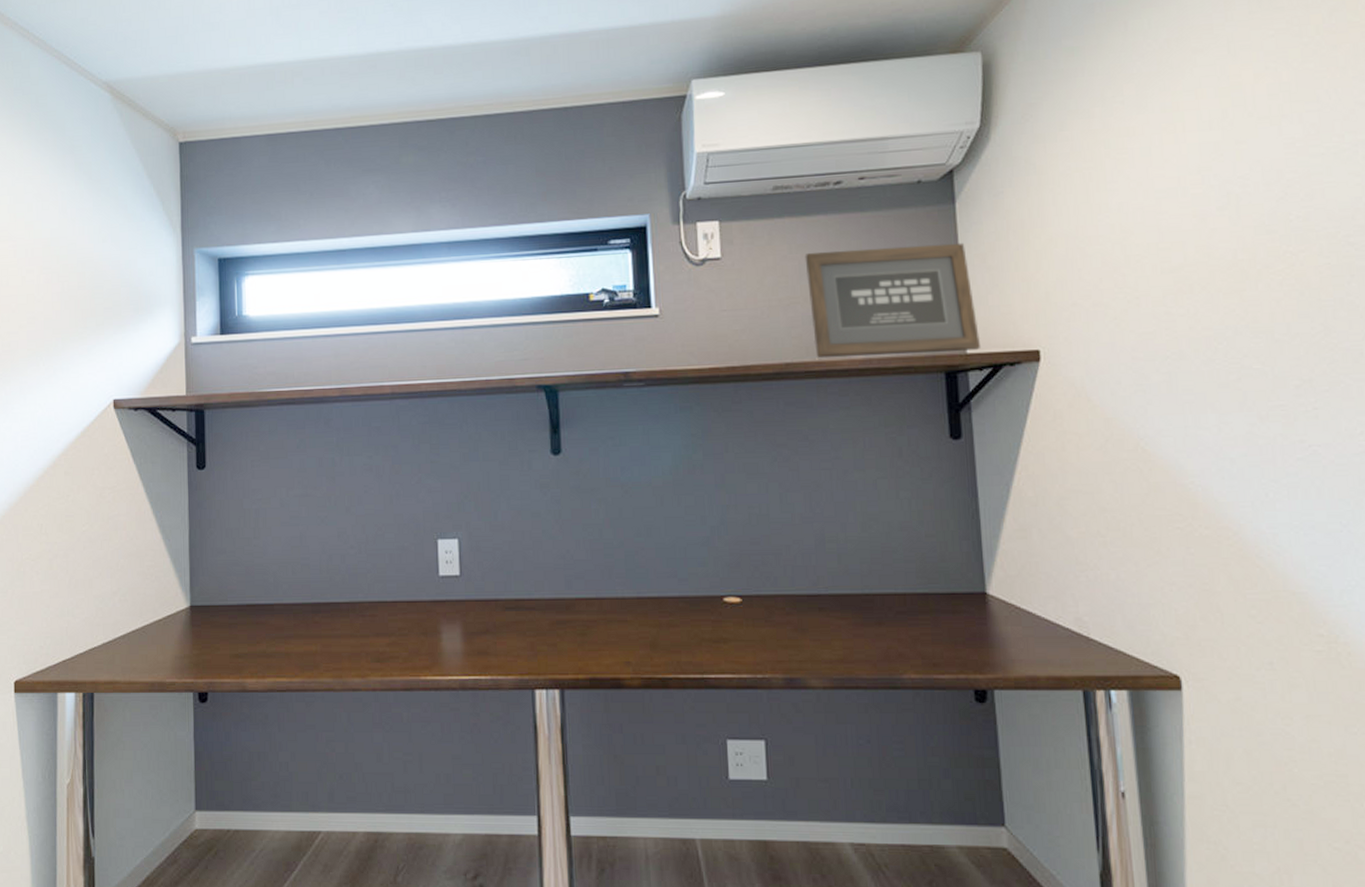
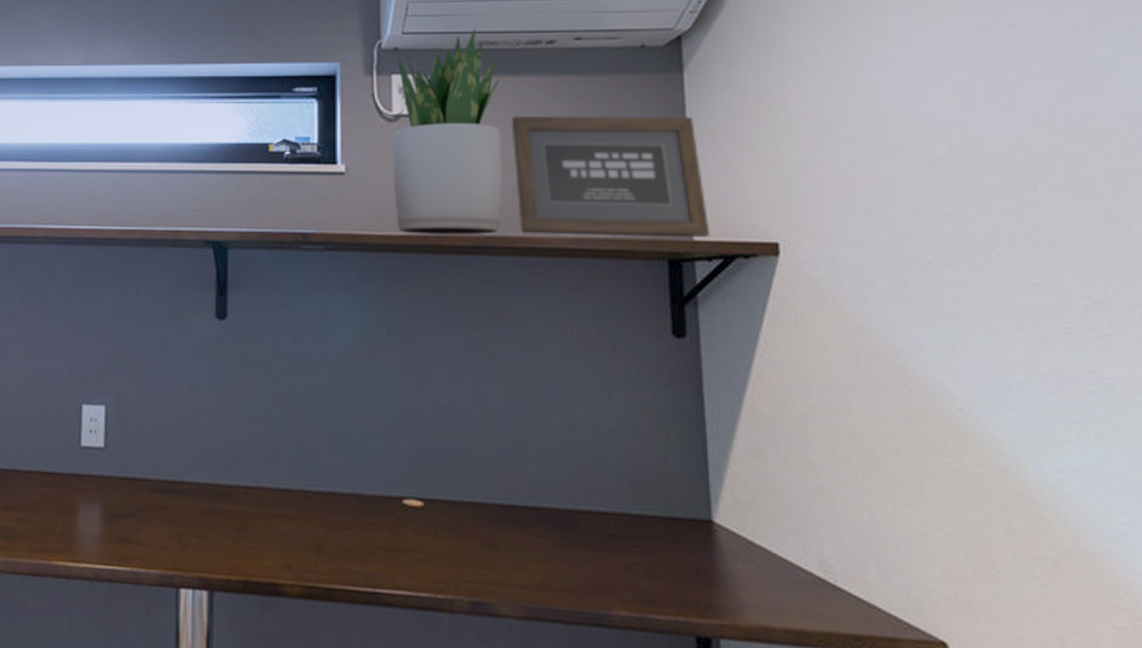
planter: none [700,175,800,366] -> present [392,28,503,235]

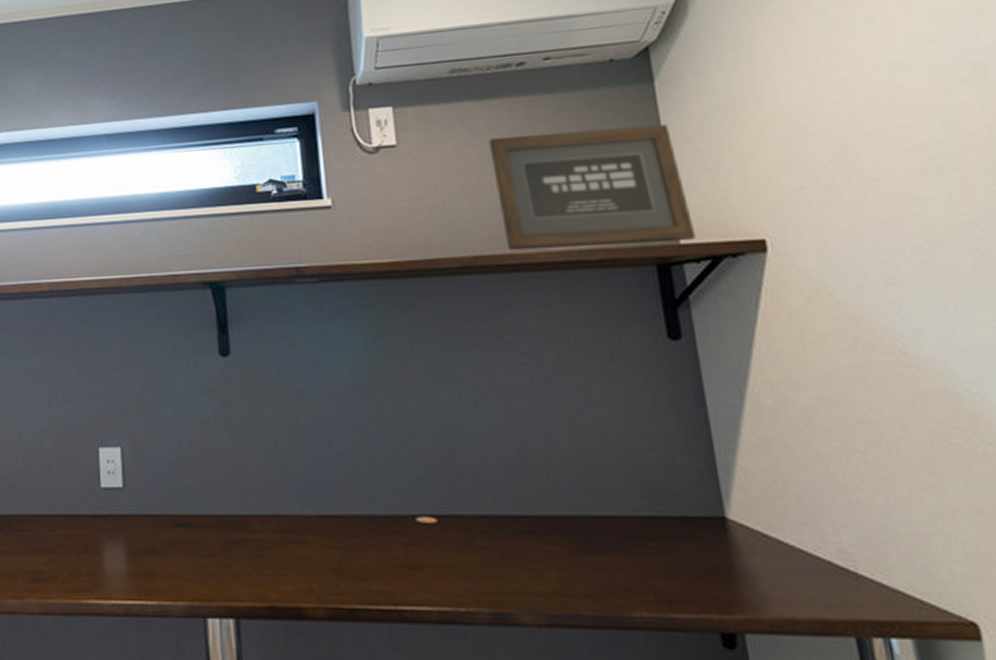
planter: present [392,28,503,235] -> none [371,57,488,260]

